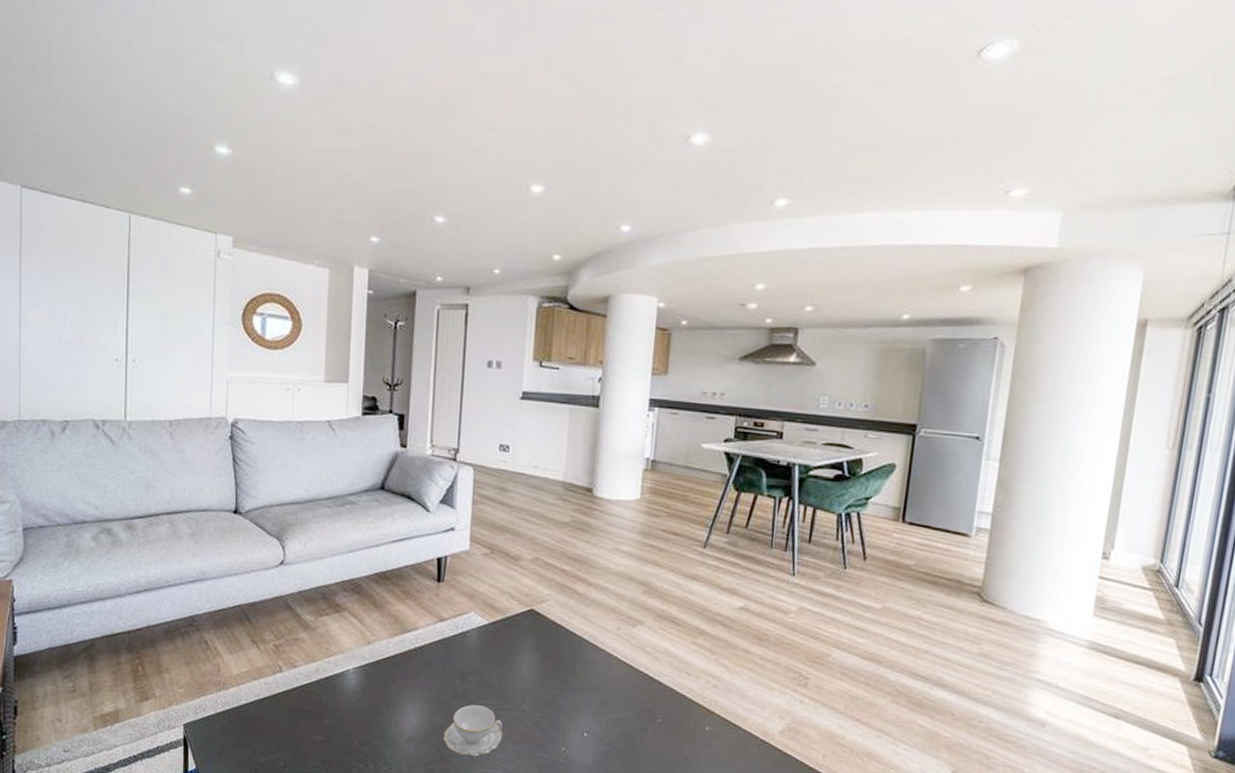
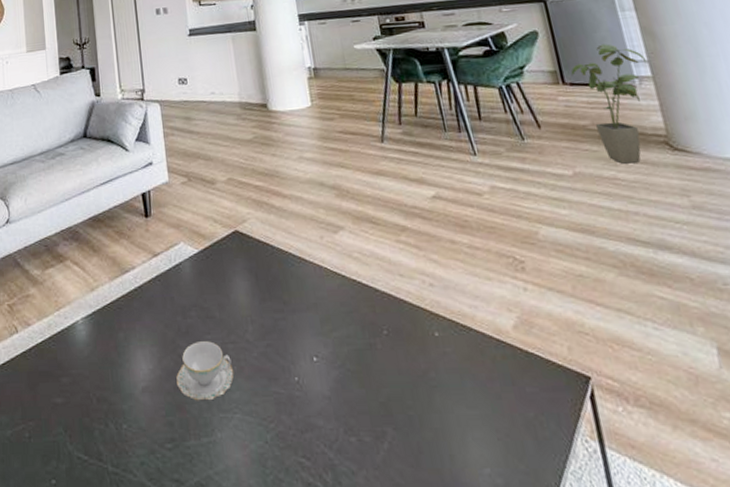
house plant: none [914,489,991,608] -> present [570,44,648,164]

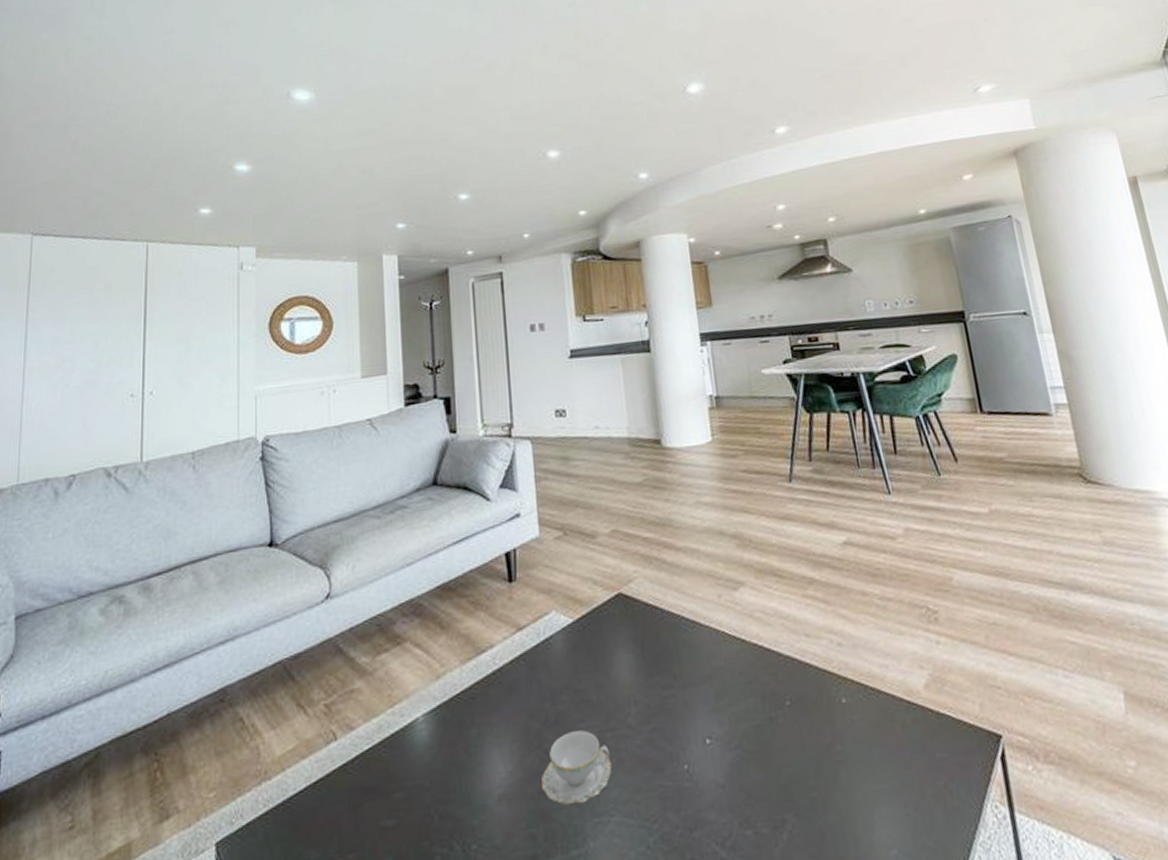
house plant: present [570,44,648,164] -> none [989,368,1064,499]

